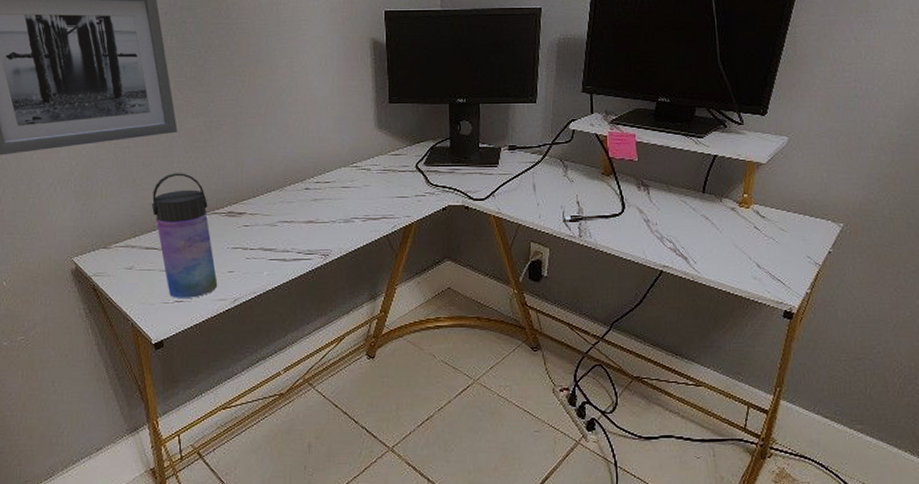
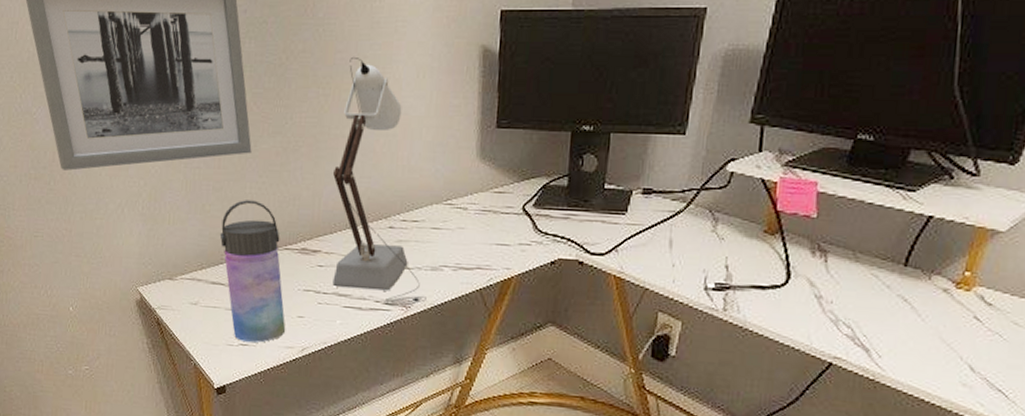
desk lamp: none [252,49,342,256] -> present [332,56,426,307]

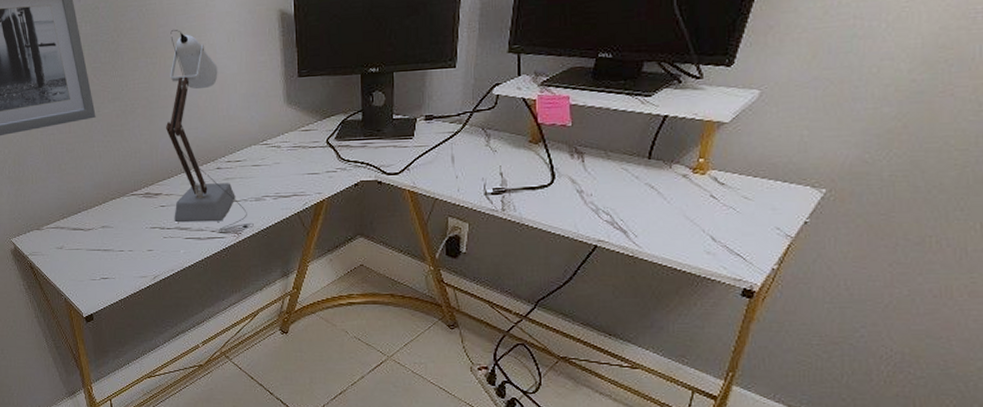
water bottle: present [219,200,286,343] -> none [76,157,139,275]

